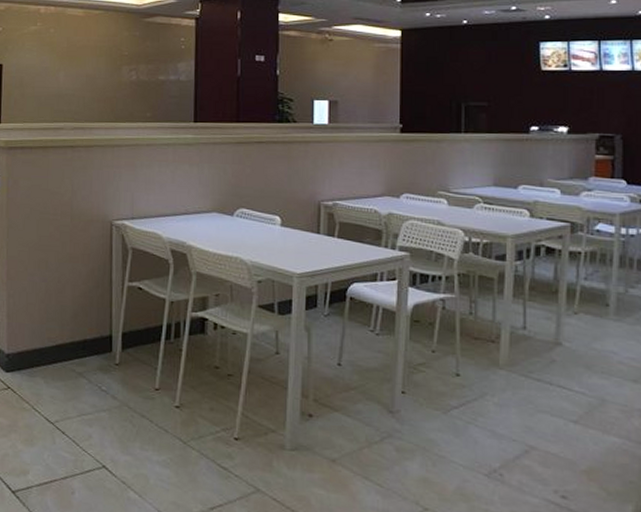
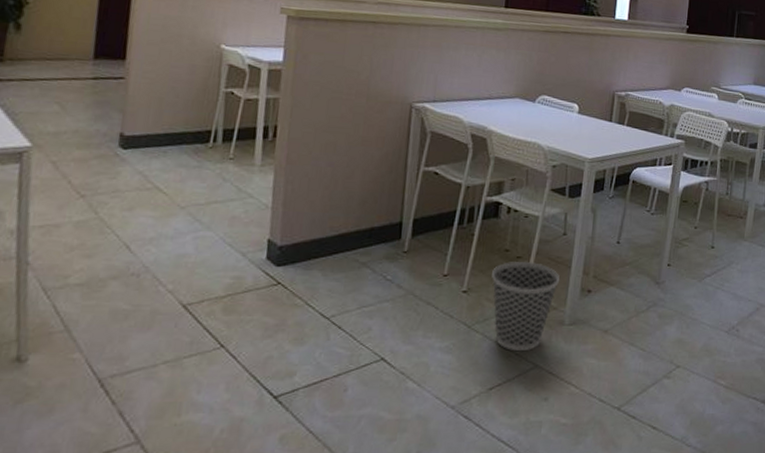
wastebasket: none [203,379,275,474] -> present [492,261,560,352]

